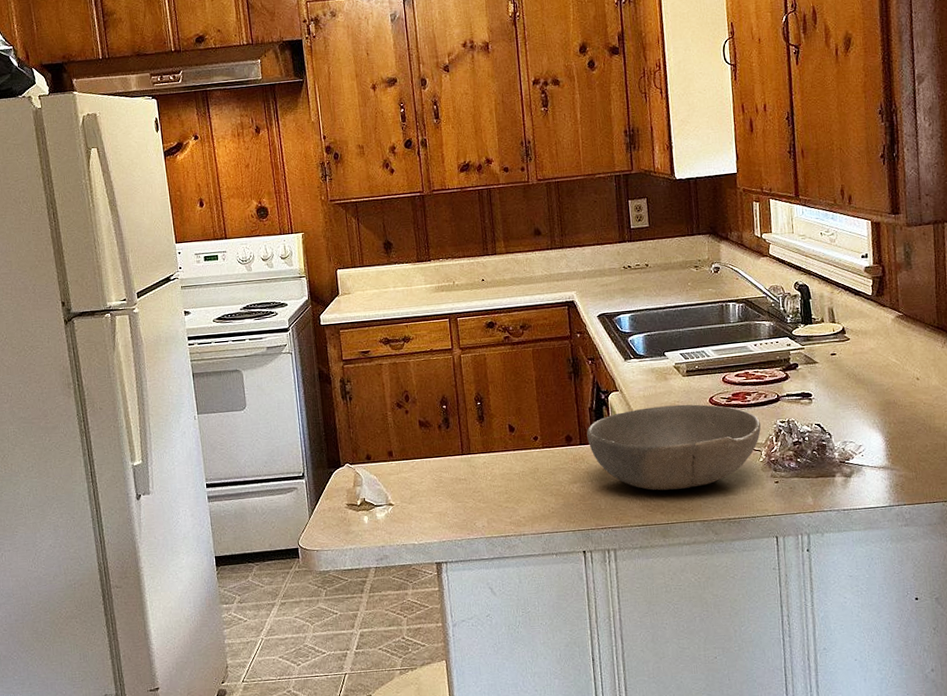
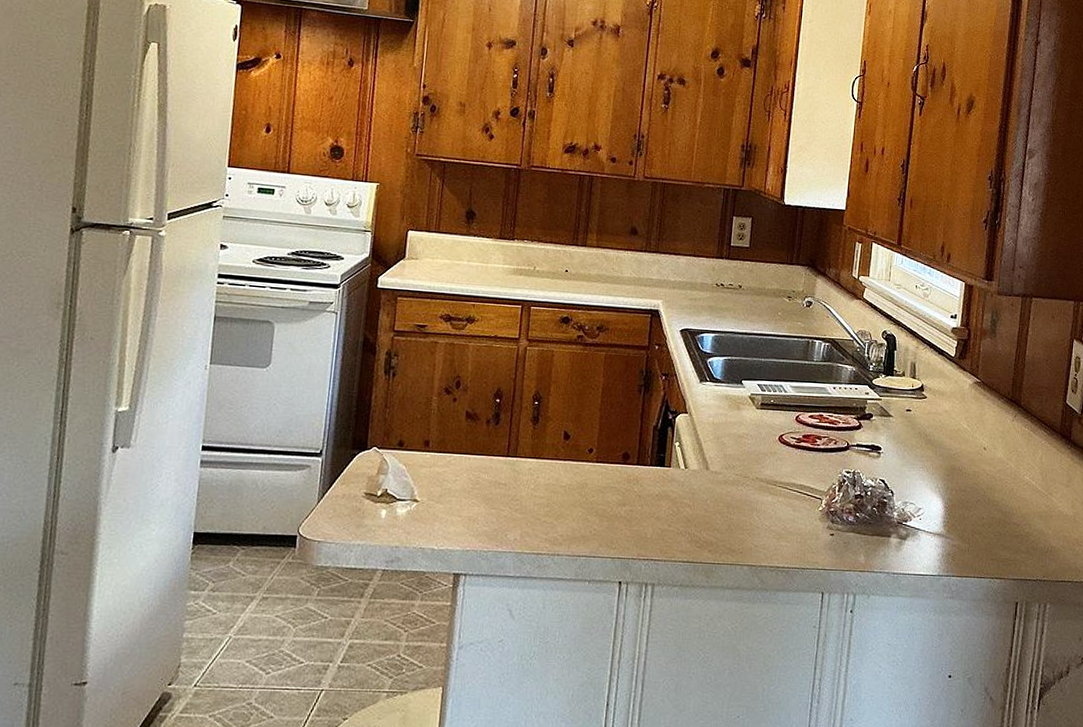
bowl: present [586,404,761,491] -> none [645,435,826,528]

